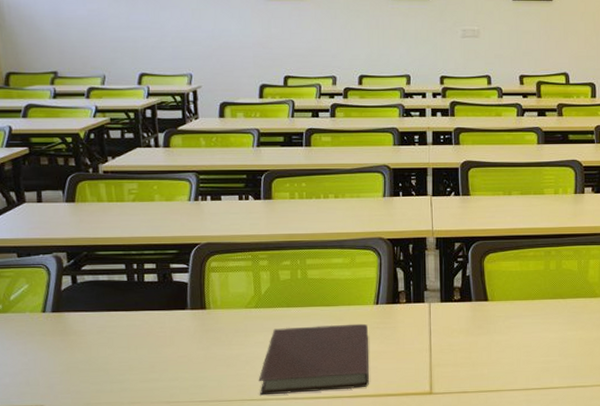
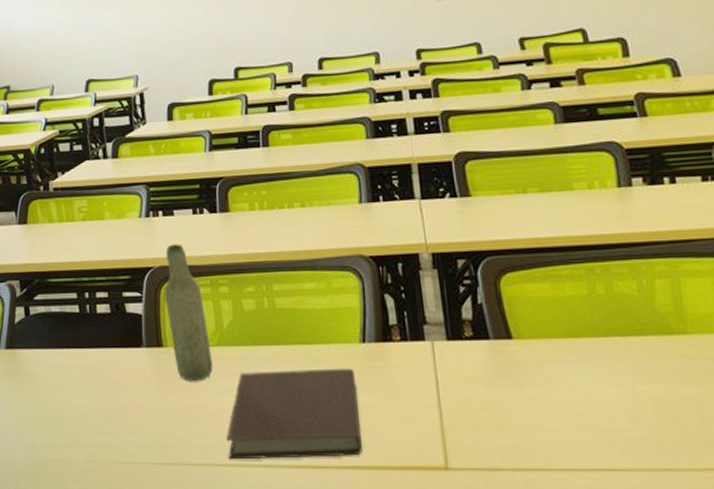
bottle: none [209,224,250,337] -> present [164,244,213,382]

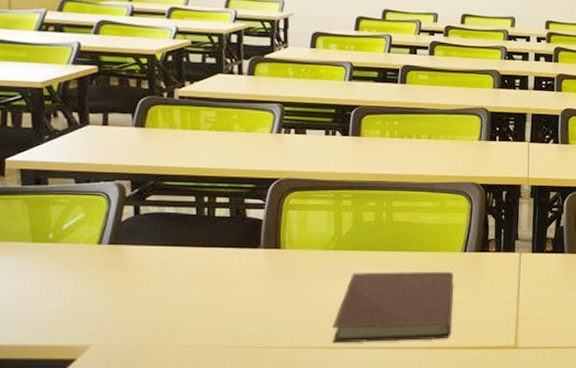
bottle: present [164,244,213,382] -> none [288,160,328,279]

